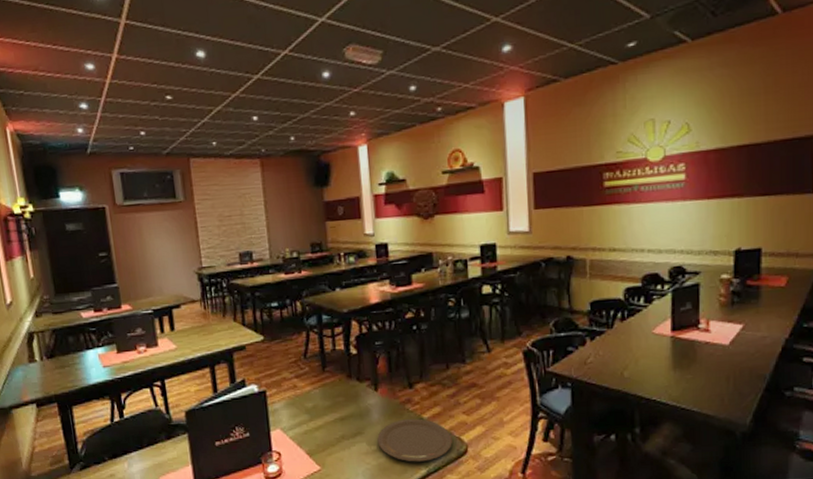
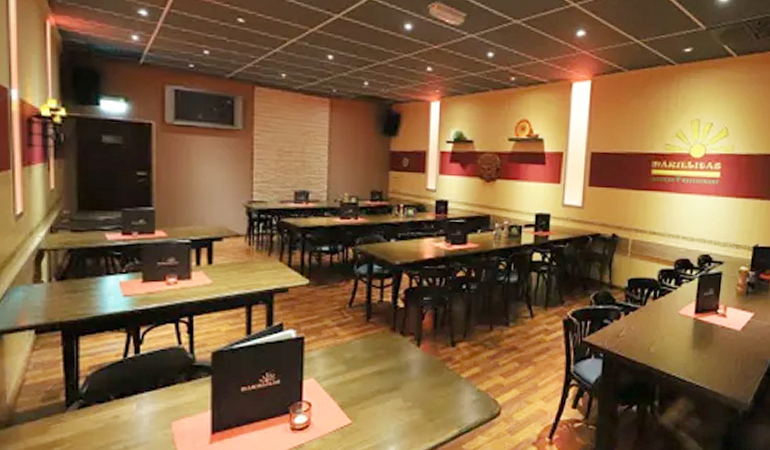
plate: present [377,418,452,462] -> none [413,377,487,421]

